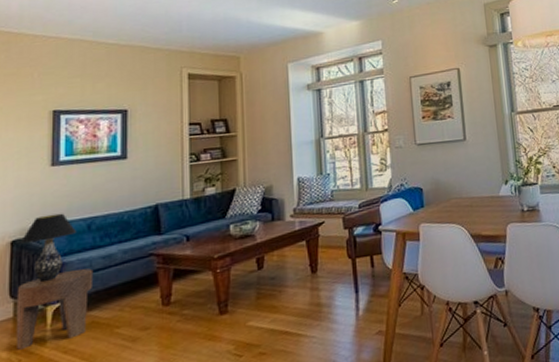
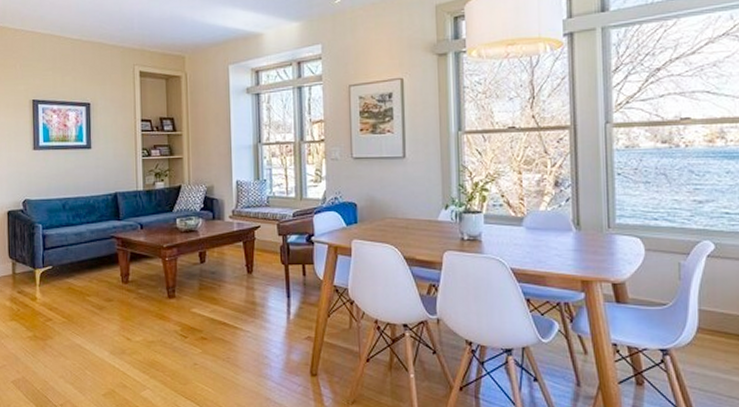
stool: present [15,268,94,350] -> none [14,242,69,301]
table lamp: present [21,213,77,283] -> none [14,192,55,249]

